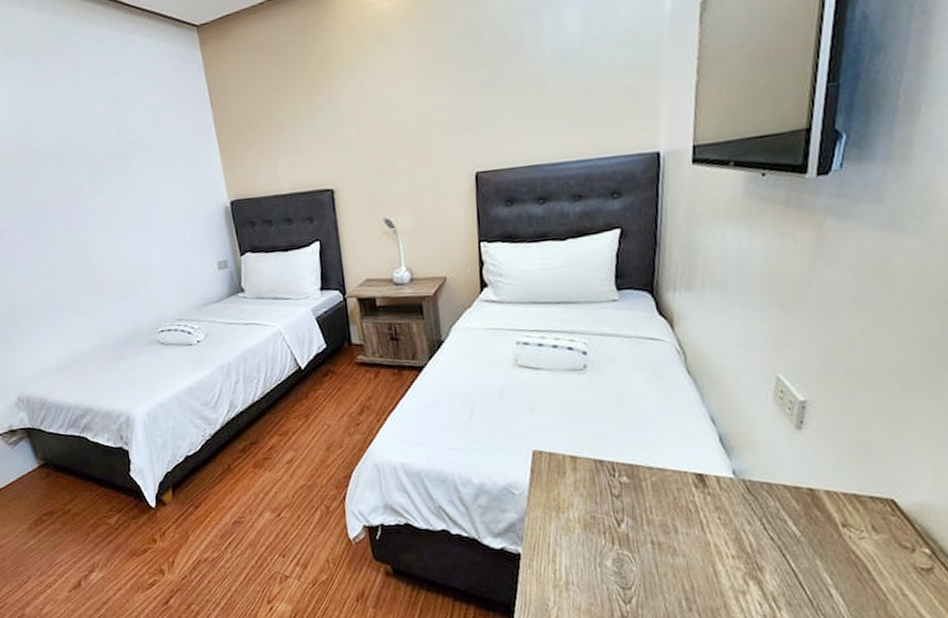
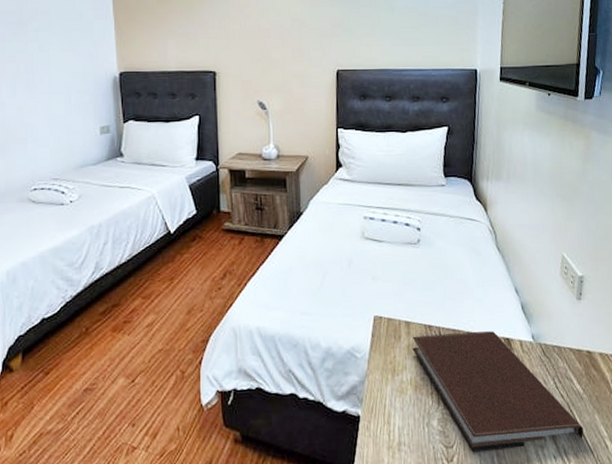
notebook: none [580,466,801,596] -> present [412,331,584,453]

